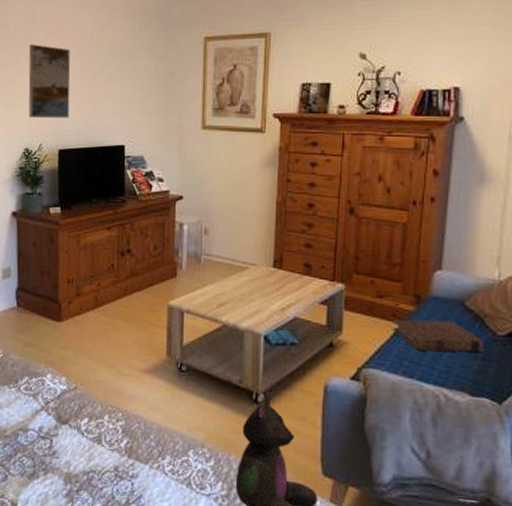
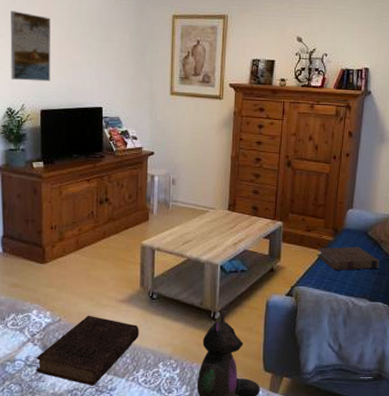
book: none [49,384,165,470] -> present [36,315,139,386]

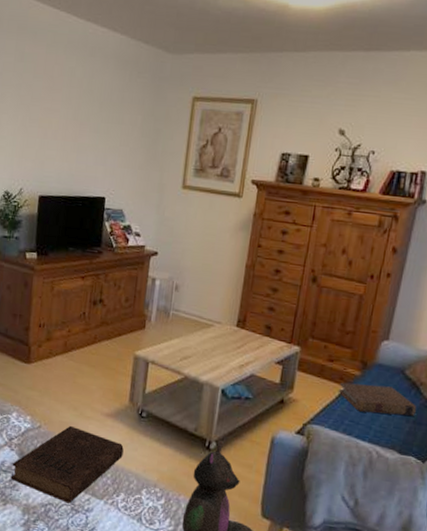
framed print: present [10,11,51,82] -> none [11,85,58,165]

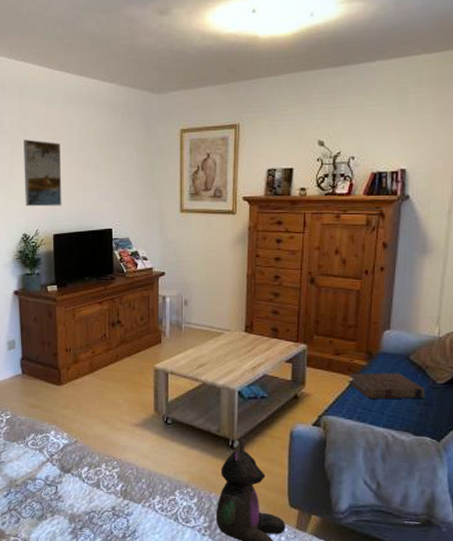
book: present [10,425,124,504] -> none [55,438,154,510]
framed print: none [11,85,58,165] -> present [23,139,62,207]

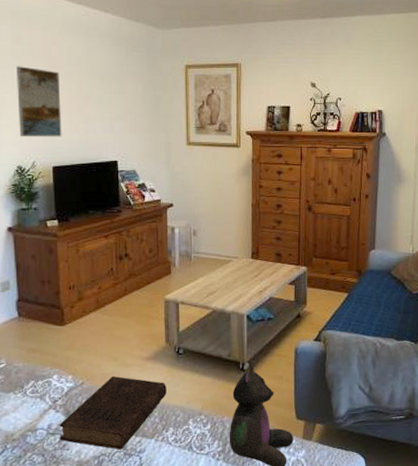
book: none [55,438,154,510] -> present [59,375,167,450]
book: present [348,372,426,400] -> none [342,287,405,312]

